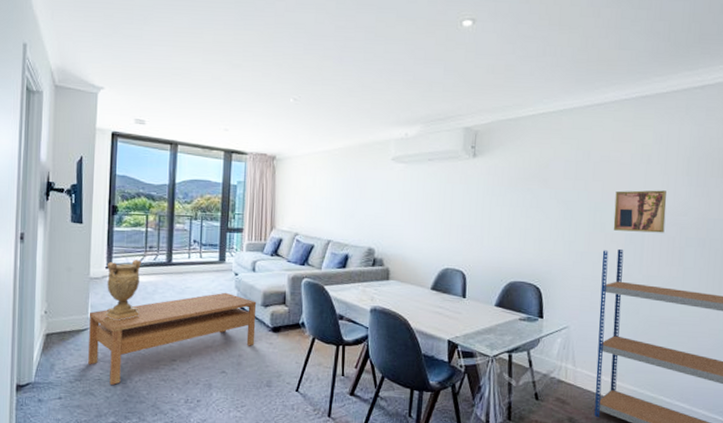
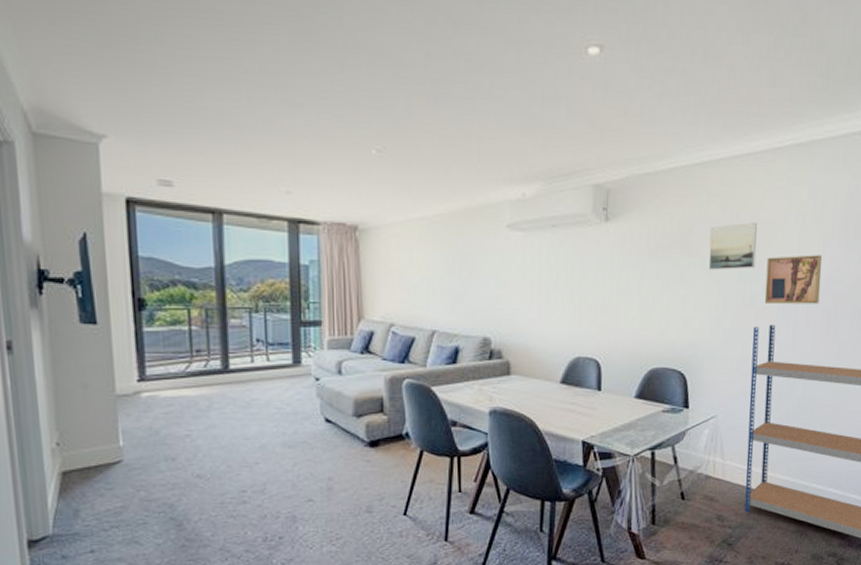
coffee table: present [88,292,257,385] -> none [120,402,348,528]
decorative urn: present [105,260,141,322] -> none [140,368,193,449]
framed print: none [562,160,606,201] -> present [708,222,757,270]

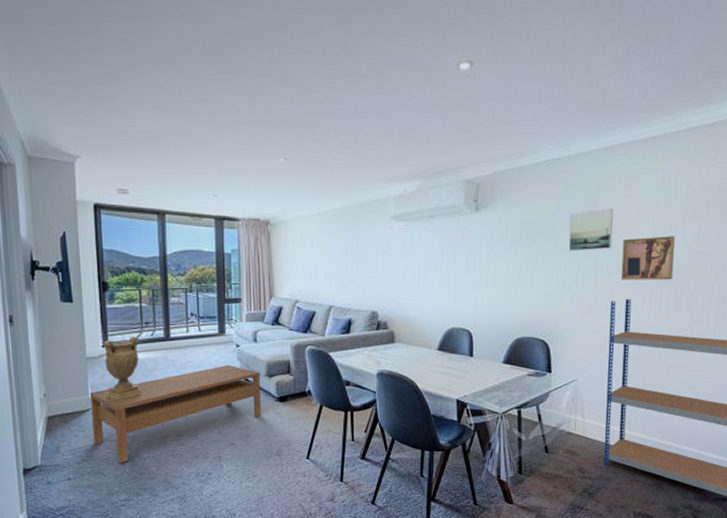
coffee table: none [120,402,348,528] -> present [89,364,262,463]
decorative urn: none [140,368,193,449] -> present [104,337,143,400]

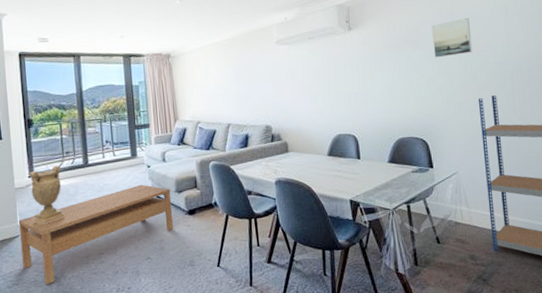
wall art: present [620,236,675,280] -> none [481,37,531,79]

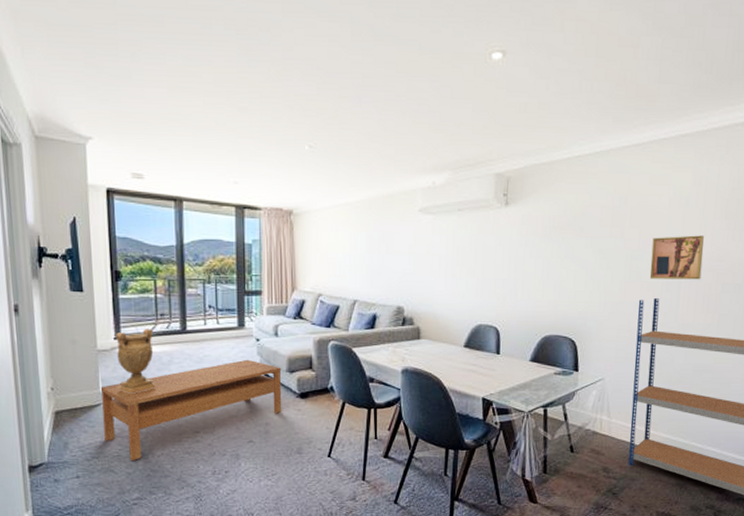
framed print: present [432,17,473,58] -> none [598,205,644,249]
wall art: none [481,37,531,79] -> present [649,235,704,280]

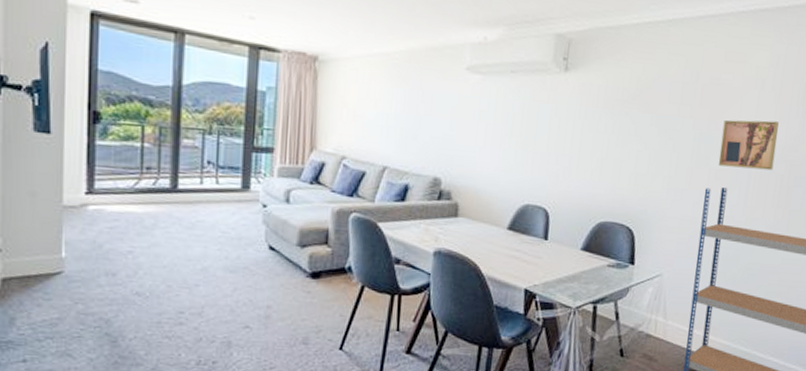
coffee table: present [100,359,282,460] -> none [62,228,291,343]
decorative urn: present [116,329,157,395] -> none [85,184,135,263]

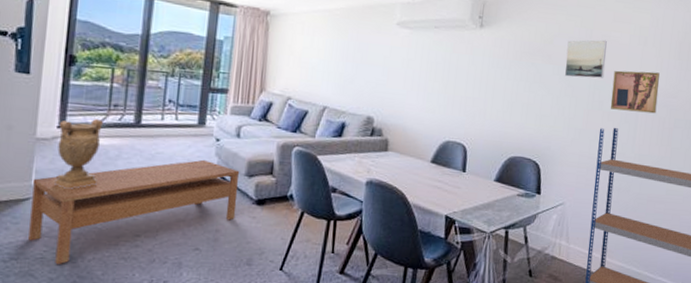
coffee table: none [62,228,291,343] -> present [28,159,240,264]
decorative urn: none [85,184,135,263] -> present [53,119,103,190]
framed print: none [664,83,716,130] -> present [564,40,607,79]

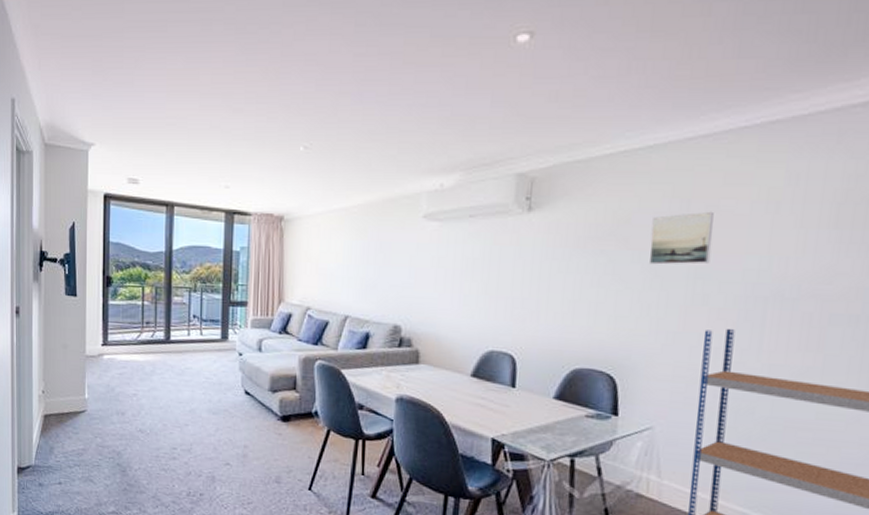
coffee table: present [28,159,240,264] -> none [86,374,264,472]
decorative urn: present [53,119,103,190] -> none [102,336,138,404]
wall art: present [610,70,660,114] -> none [720,249,803,308]

